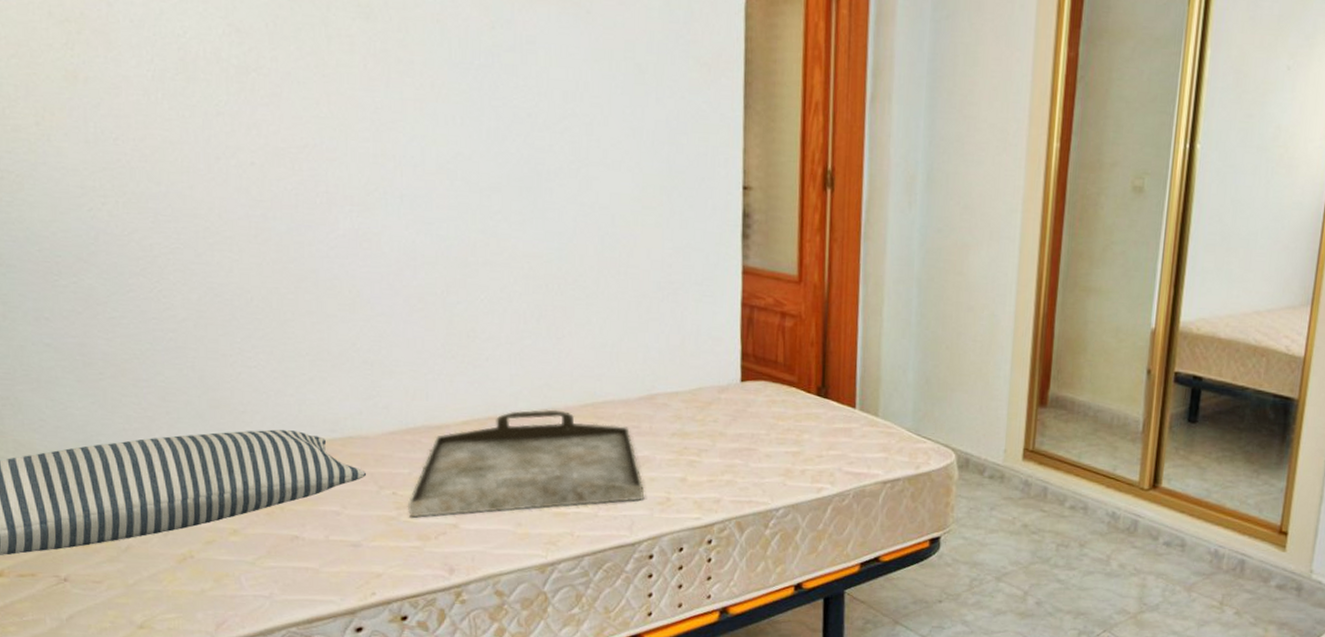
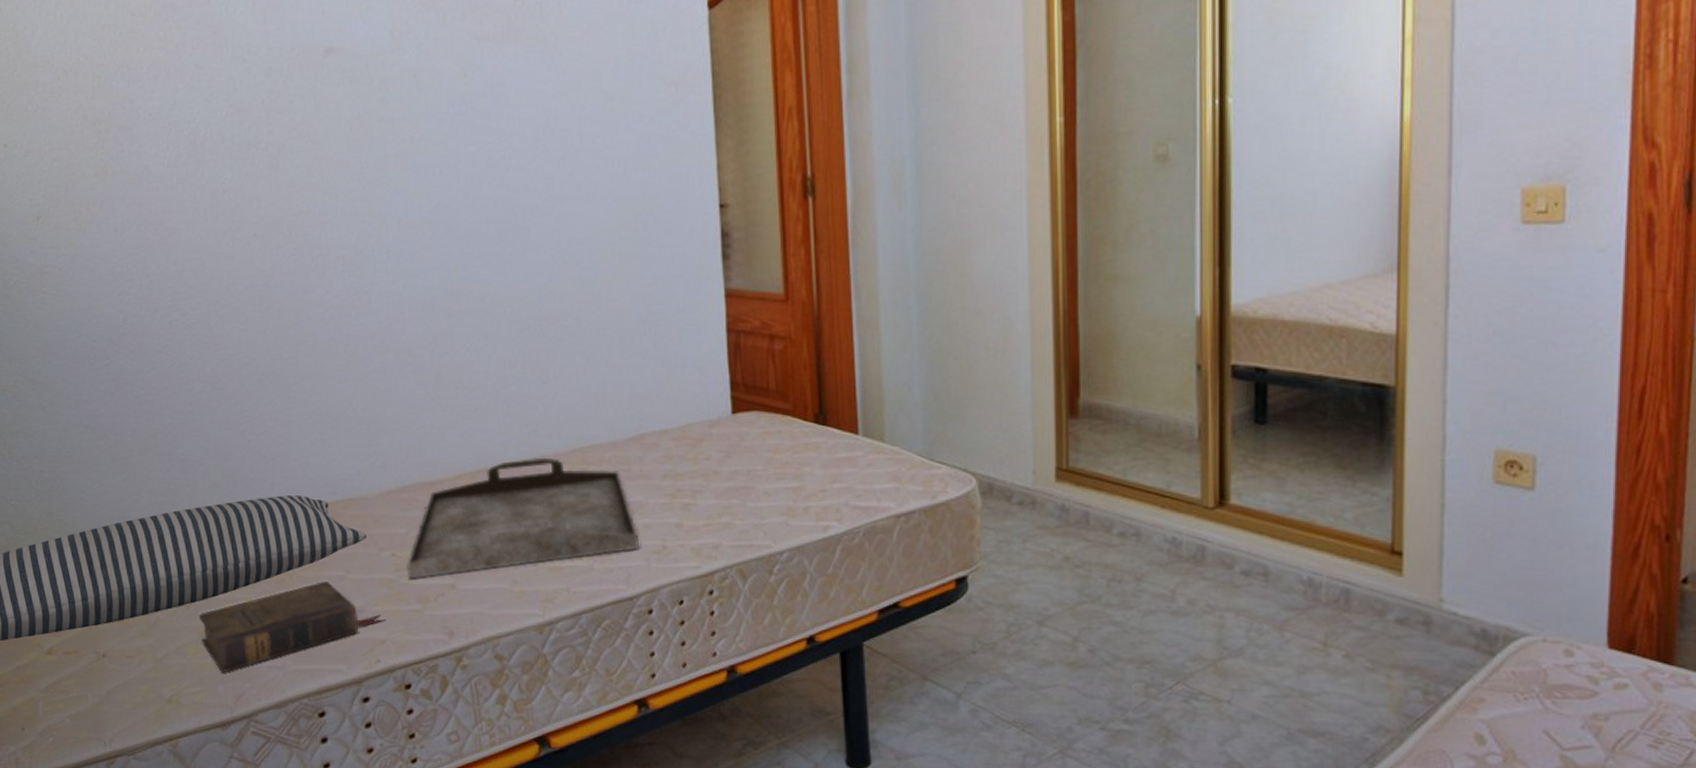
book: none [176,516,383,601] -> present [198,582,386,673]

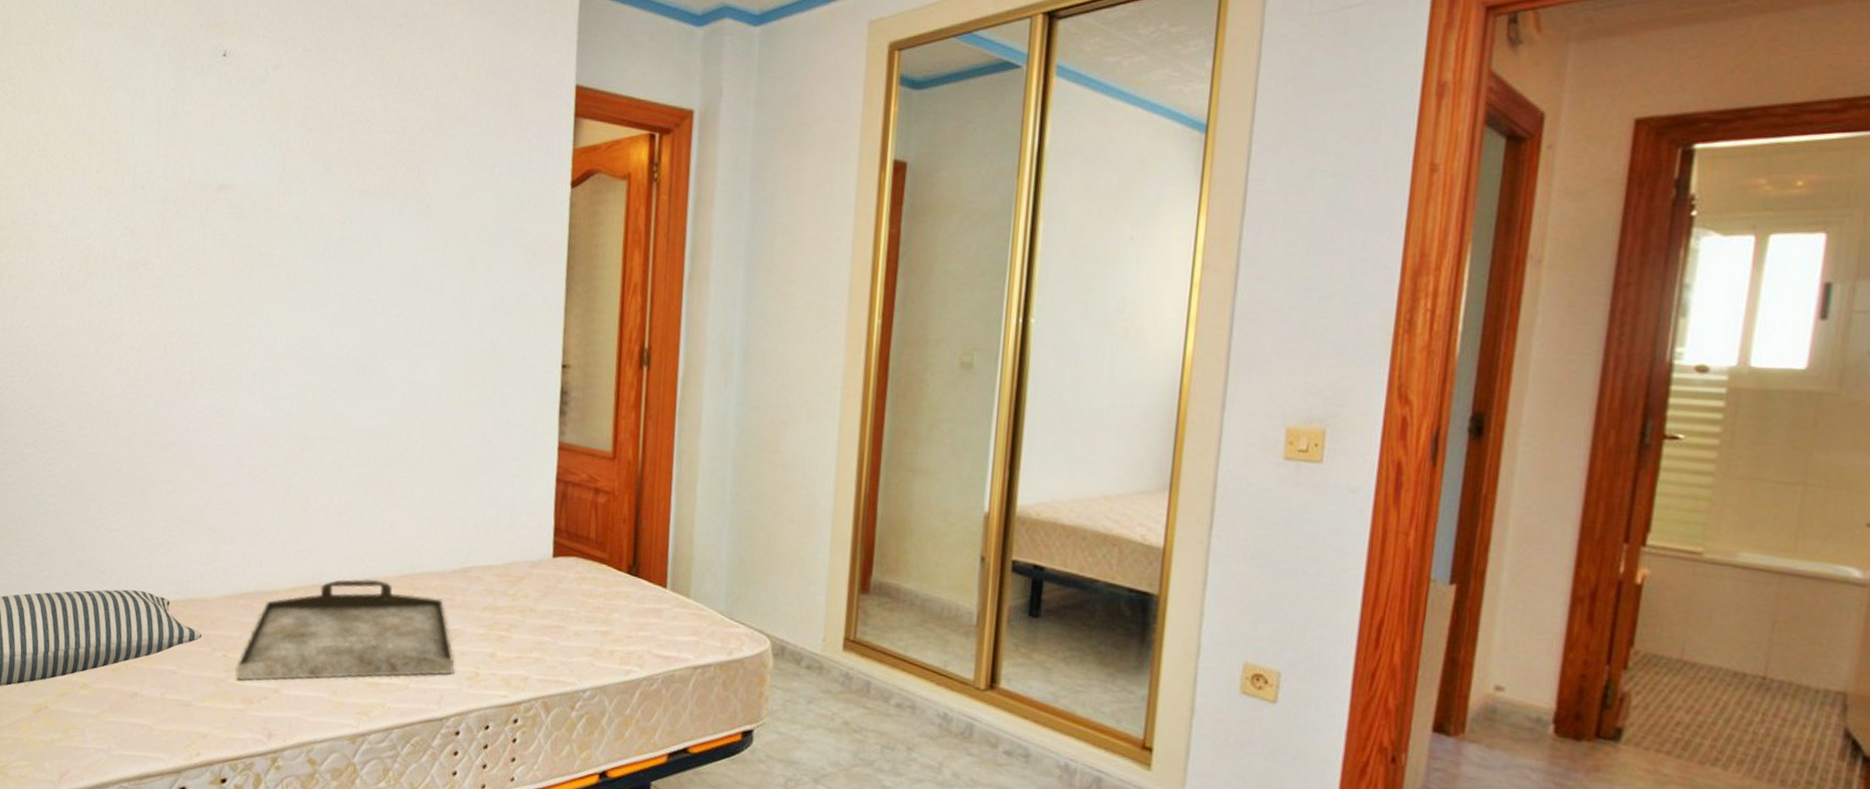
book: present [198,582,386,673] -> none [35,674,210,751]

